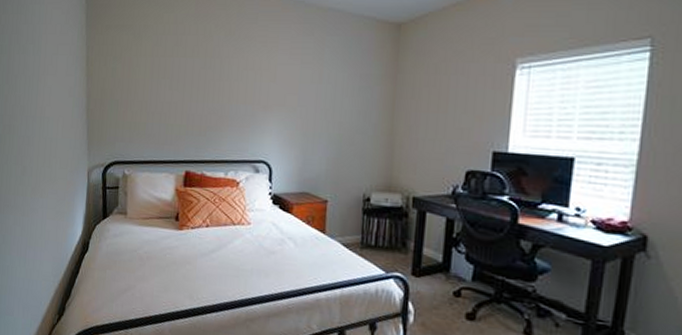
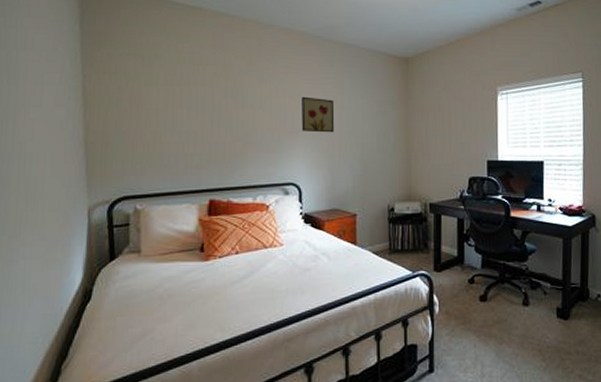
wall art: none [276,68,311,109] -> present [301,96,335,133]

